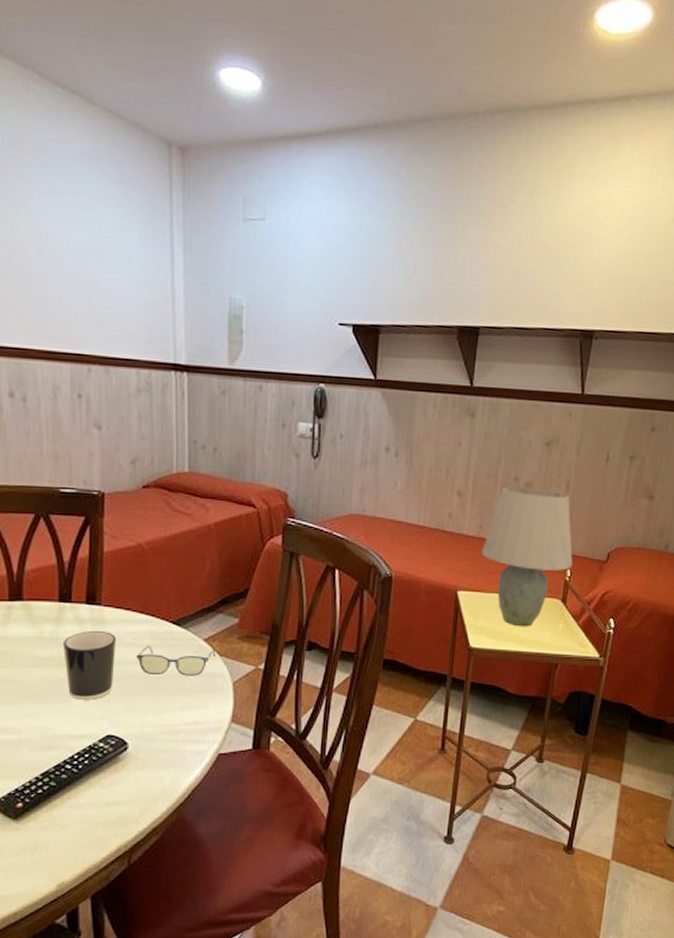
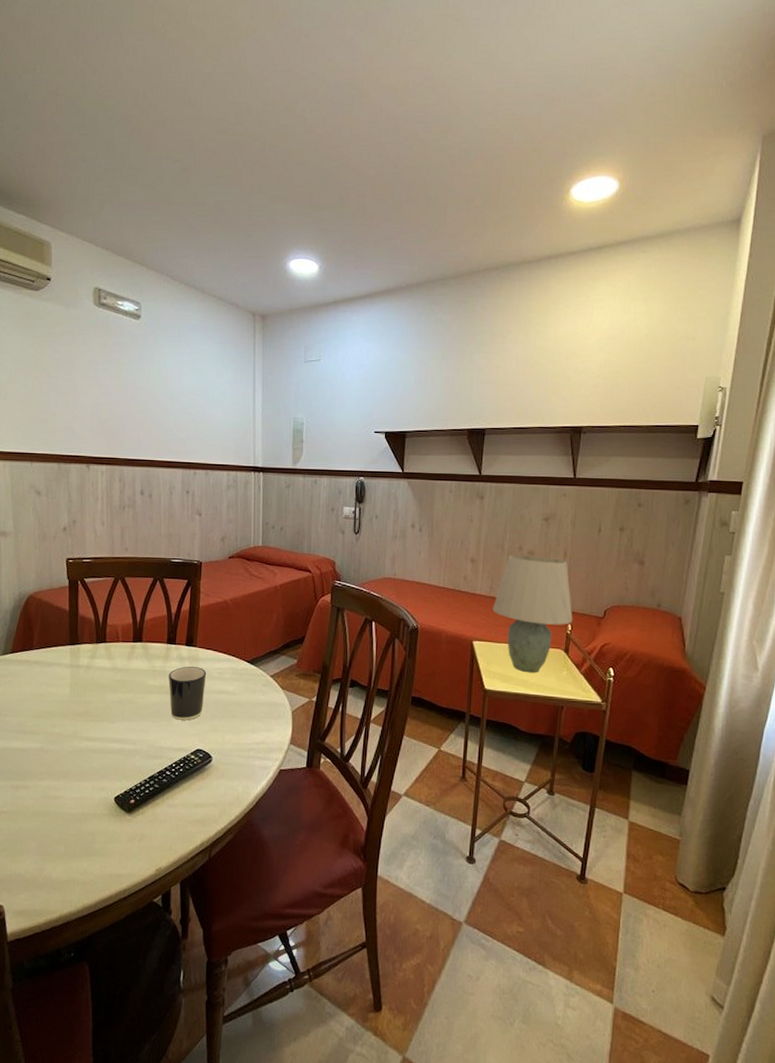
glasses: present [135,645,215,676] -> none [220,679,279,705]

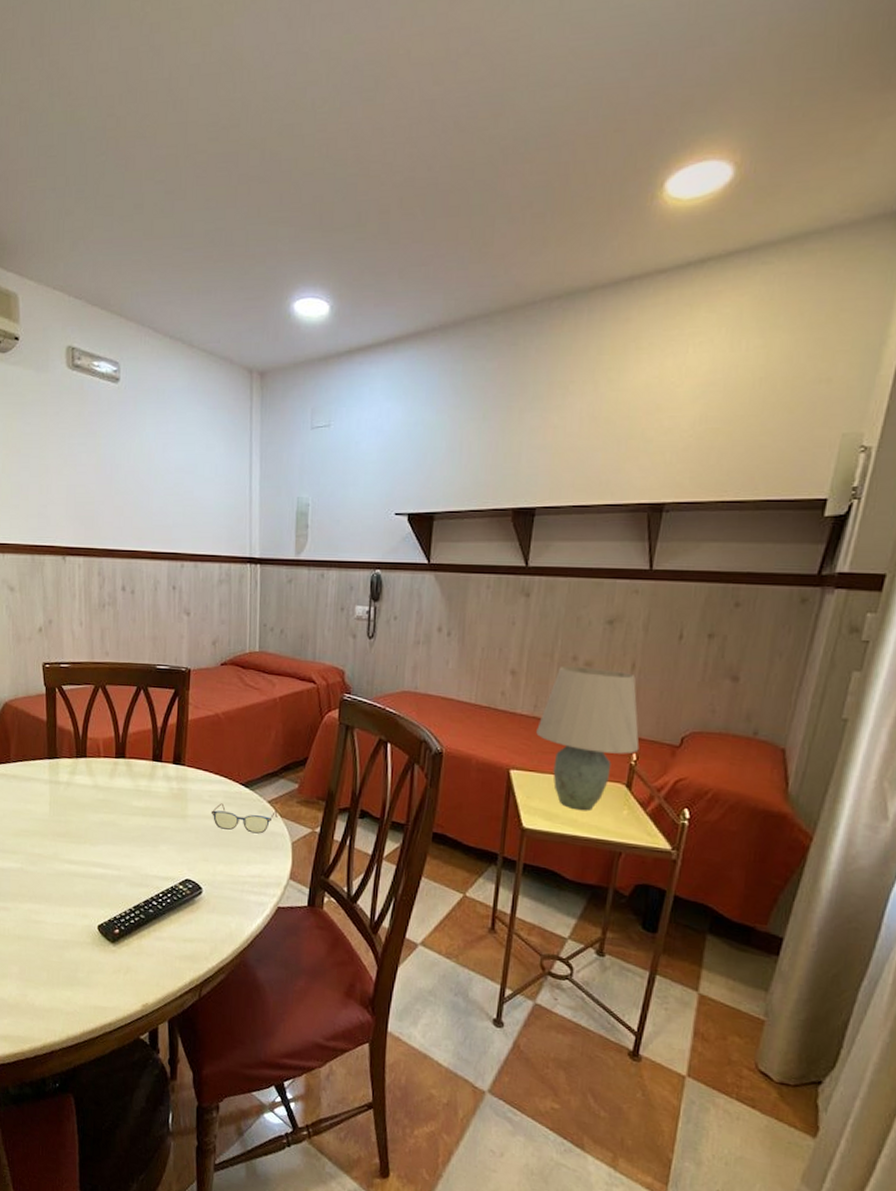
mug: present [168,666,207,720] -> none [154,787,196,847]
glasses: none [220,679,279,705] -> present [211,803,277,834]

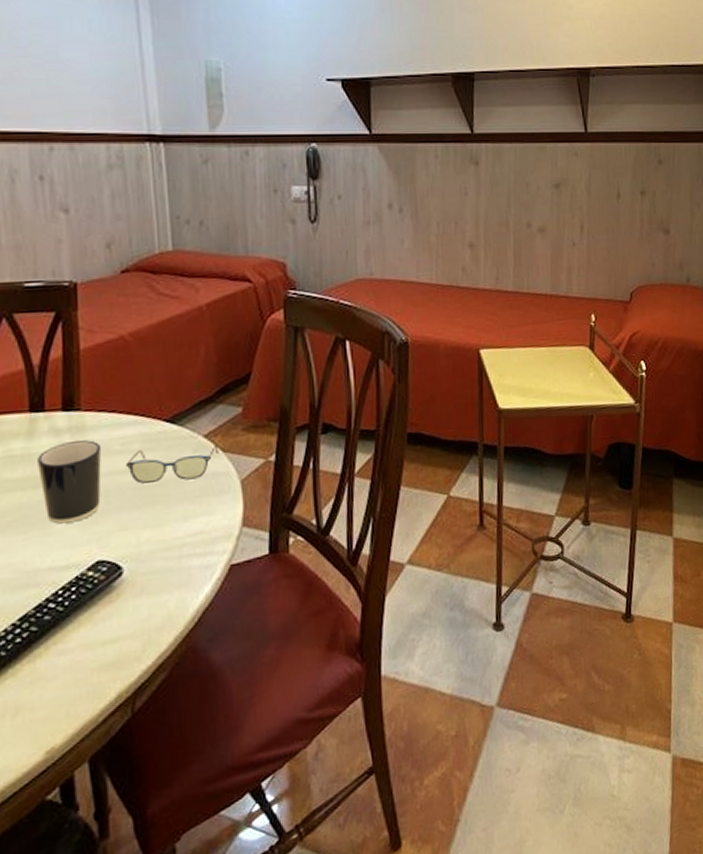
mug: none [154,787,196,847] -> present [38,440,102,524]
table lamp: present [536,666,640,811] -> none [501,233,596,381]

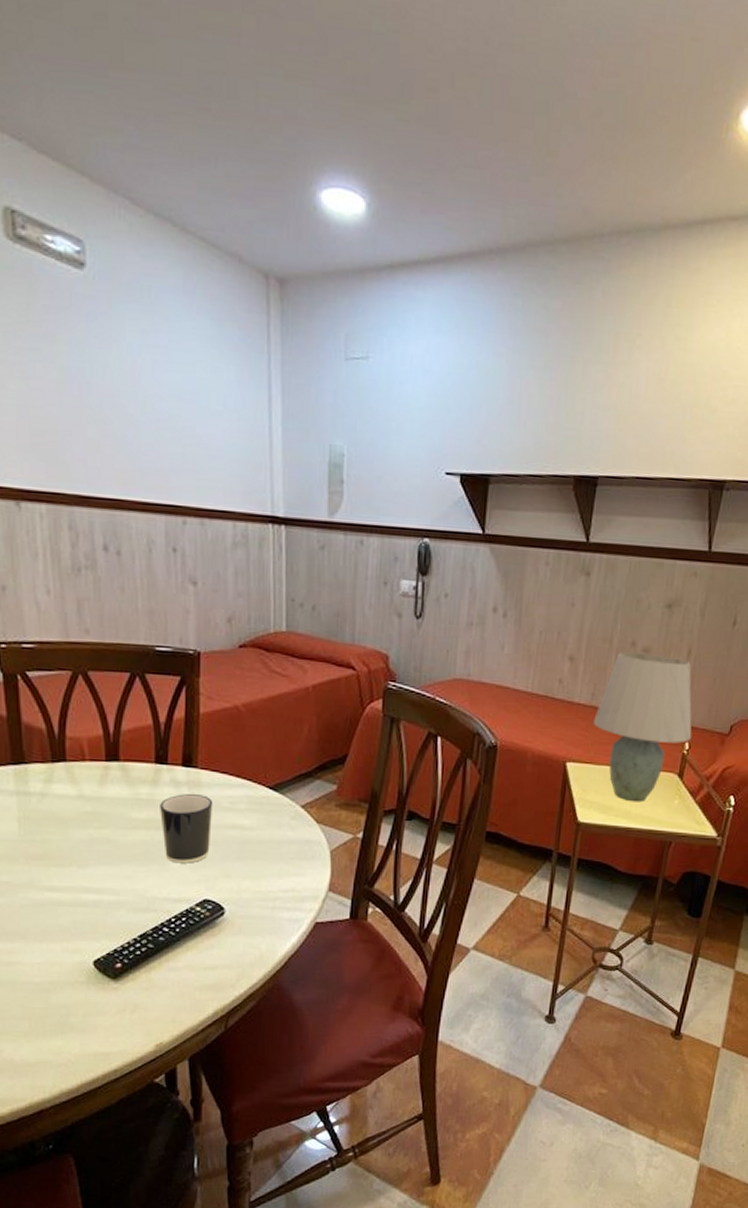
glasses: present [125,444,218,485] -> none [232,810,312,843]
table lamp: none [501,233,596,381] -> present [593,652,692,802]

